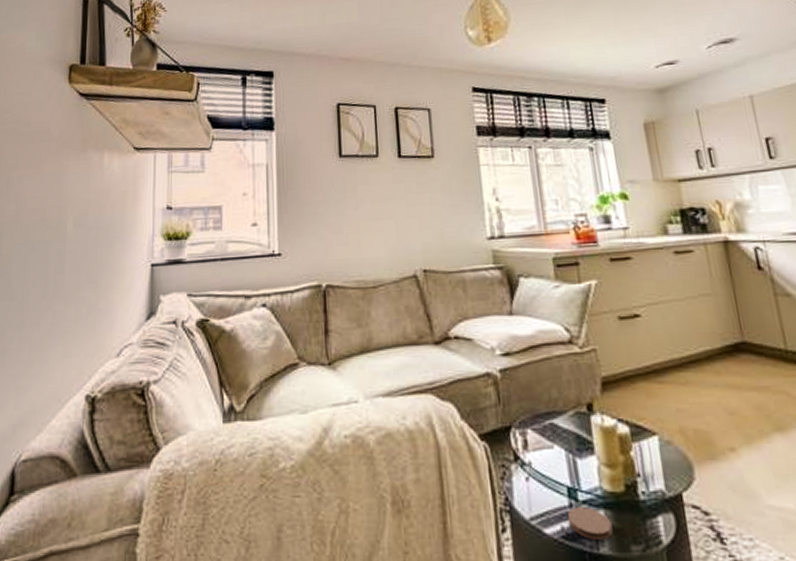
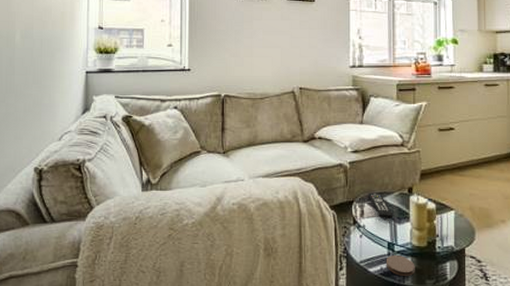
remote control: none [531,412,571,453] -> present [369,192,394,220]

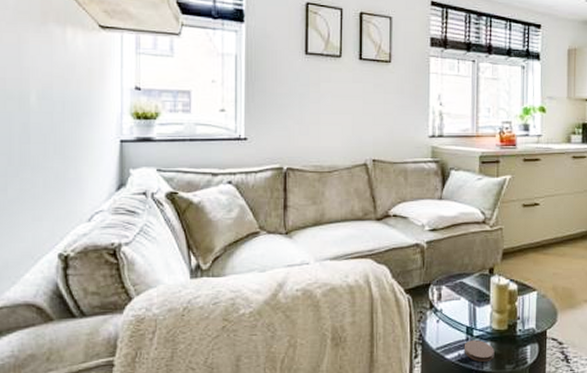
remote control: present [369,192,394,220] -> none [447,274,473,303]

